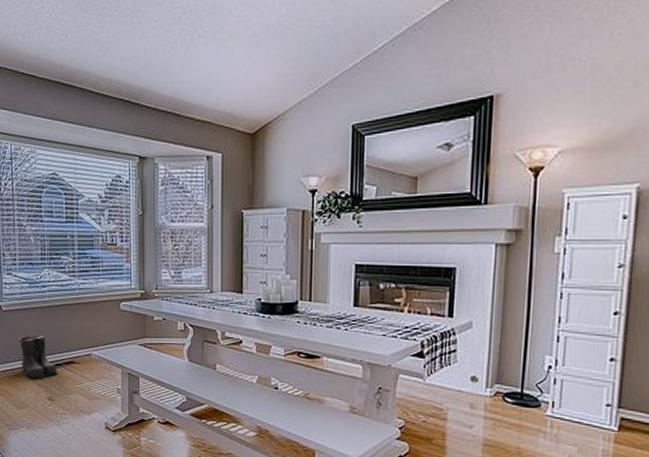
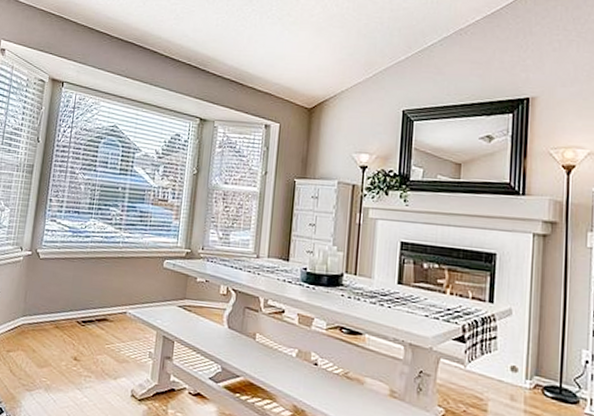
boots: present [19,334,59,379] -> none [50,286,90,336]

